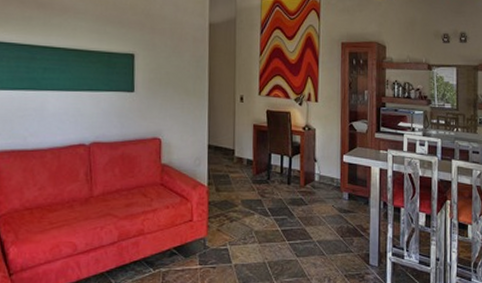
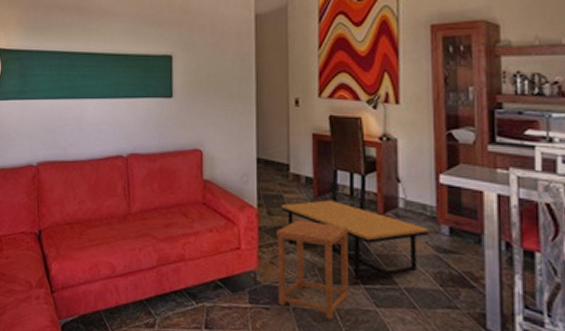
side table: none [222,194,279,270] -> present [275,220,350,320]
coffee table: none [226,177,335,239] -> present [280,200,429,282]

